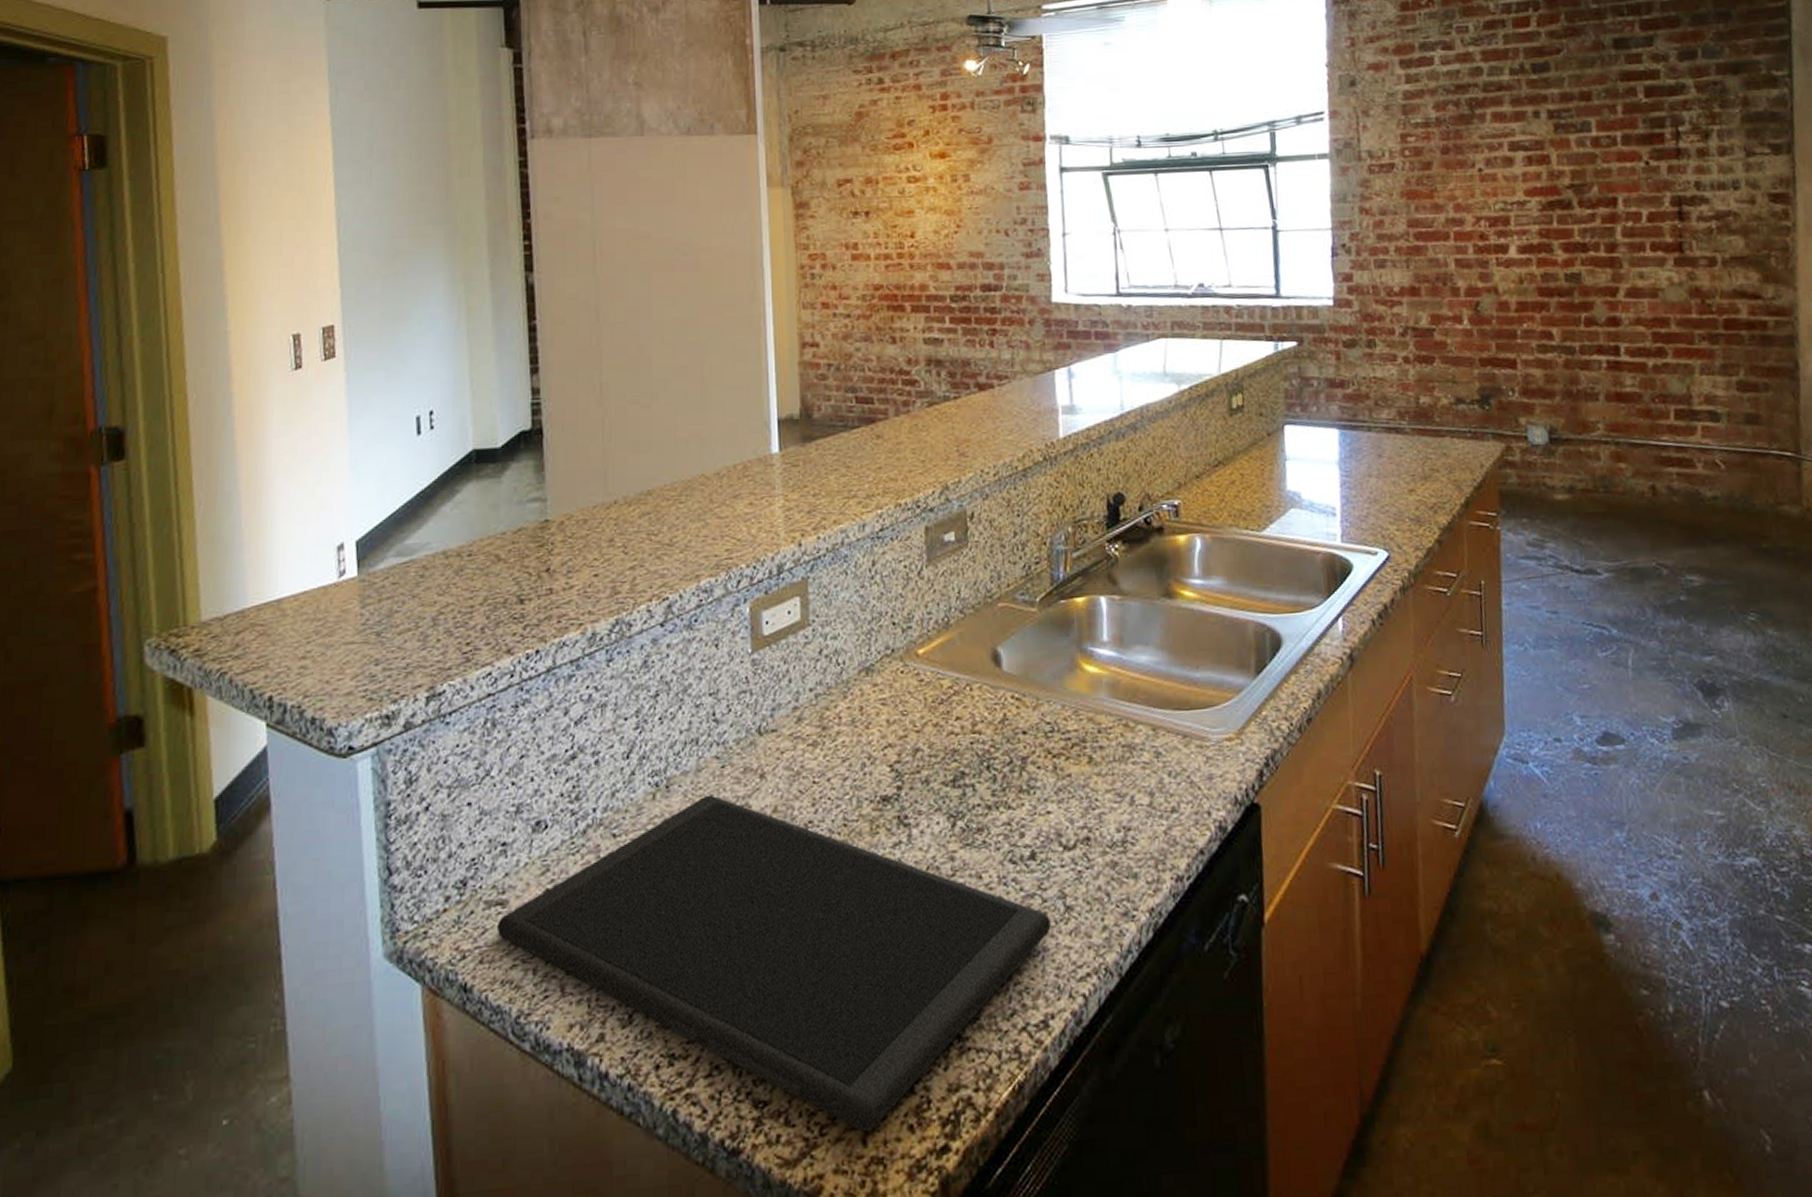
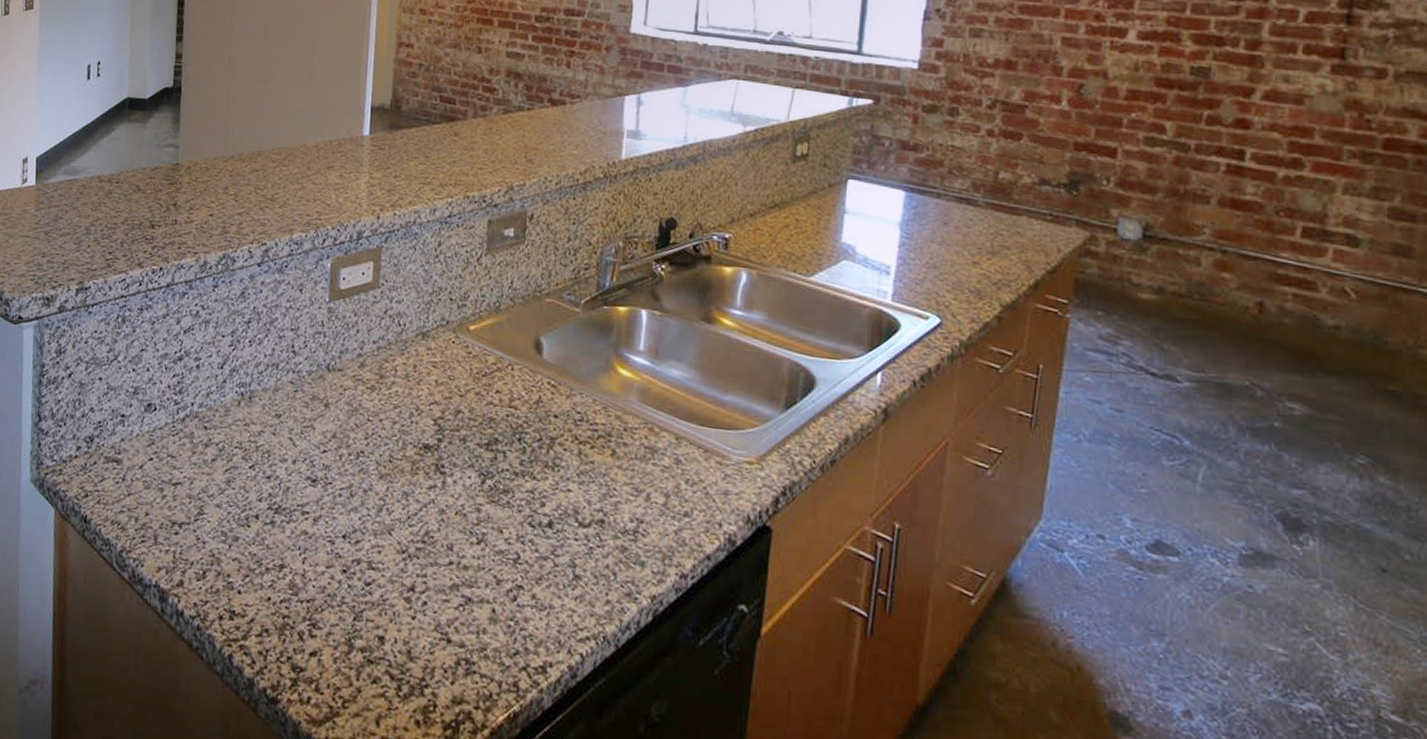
cutting board: present [496,794,1051,1132] -> none [111,411,559,715]

